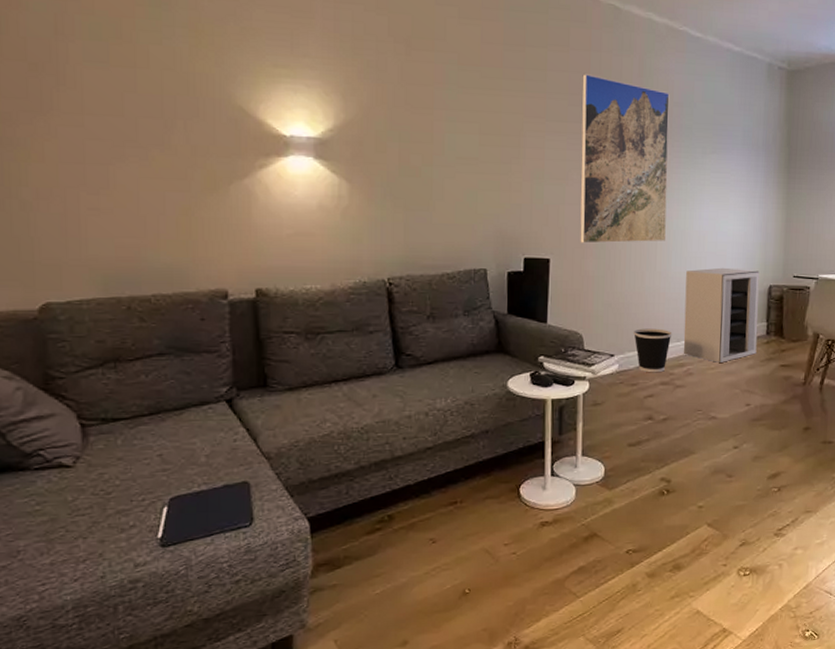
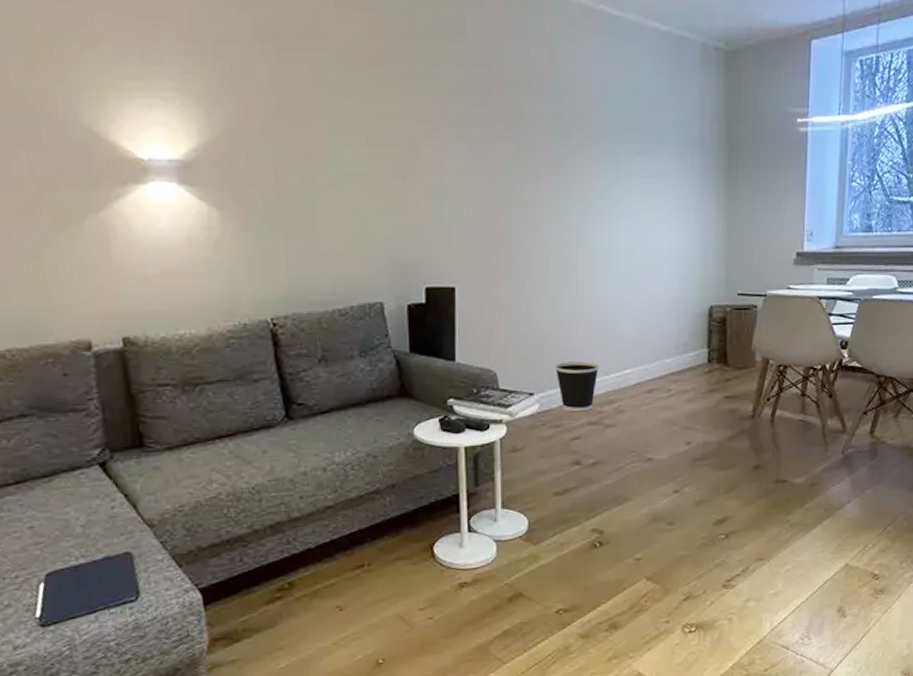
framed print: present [580,74,670,244] -> none [483,68,589,268]
cabinet: present [683,267,760,362] -> none [612,287,698,397]

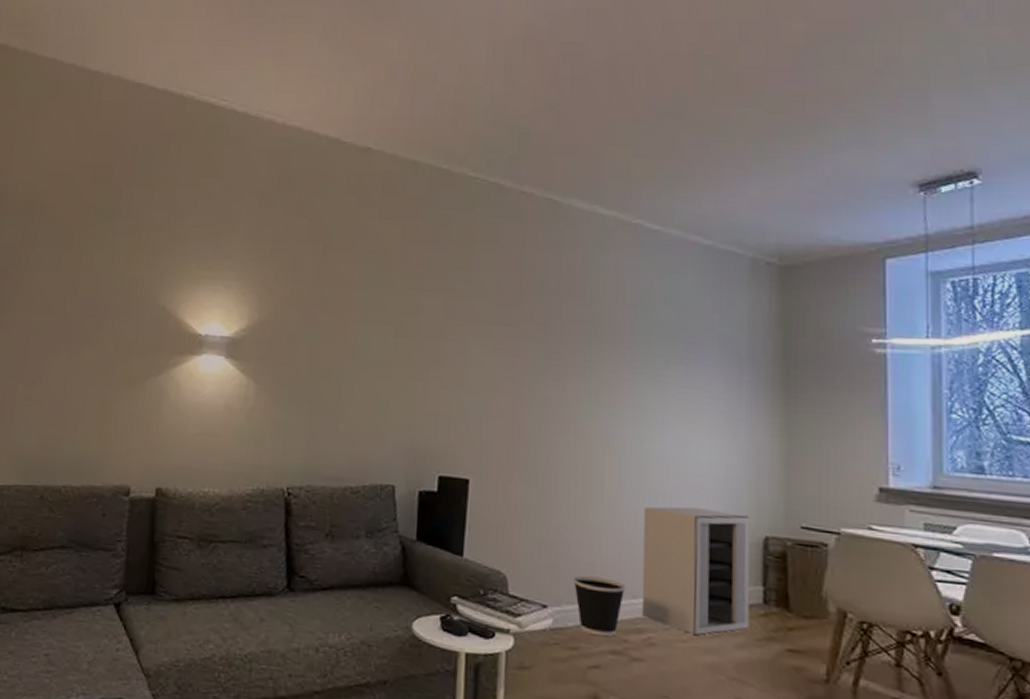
cabinet: none [612,287,698,397] -> present [641,506,750,635]

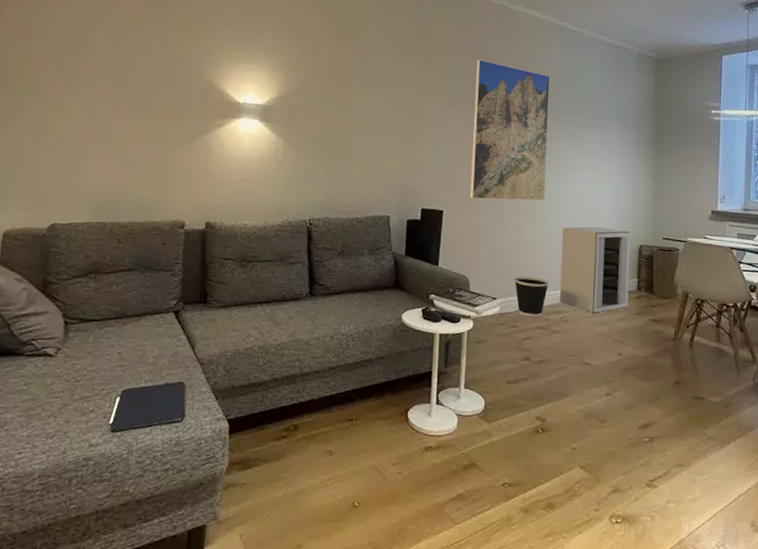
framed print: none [506,272,621,468] -> present [469,59,551,201]

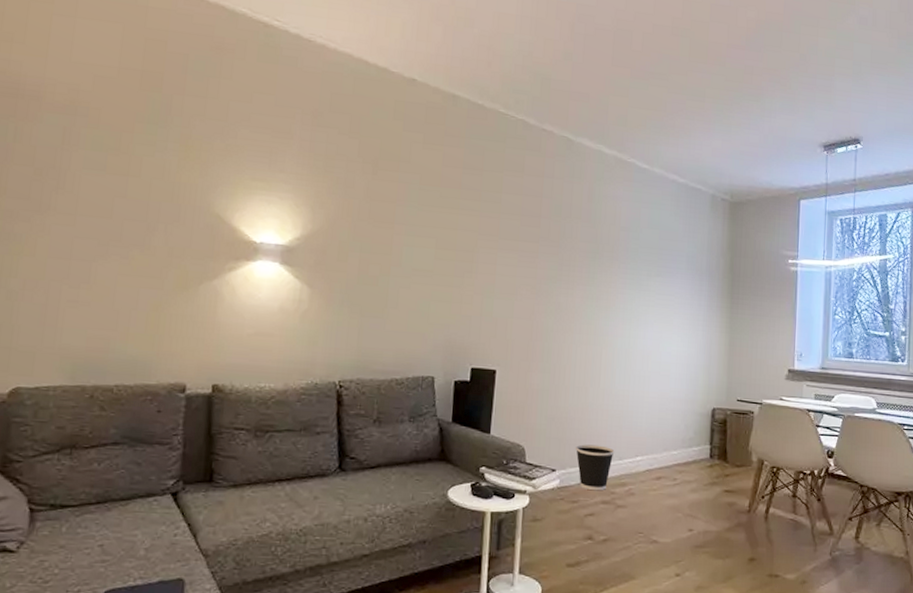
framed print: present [469,59,551,201] -> none [526,197,617,359]
cabinet: present [559,226,631,313] -> none [625,387,703,484]

